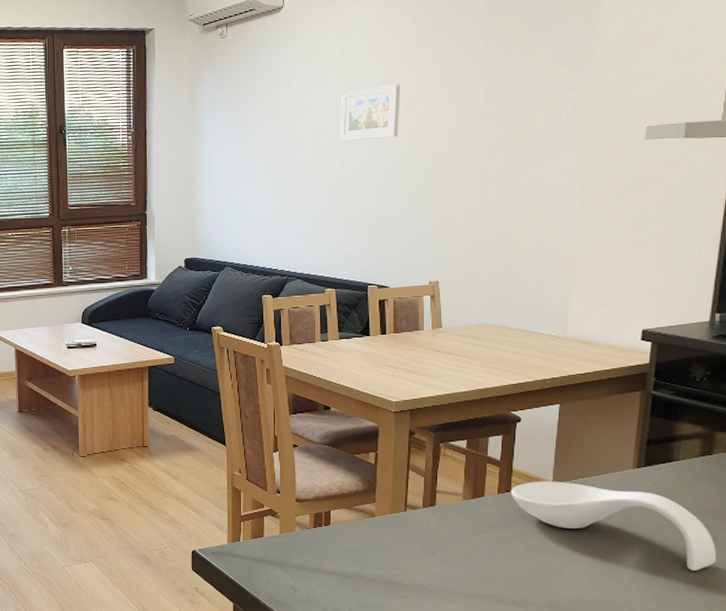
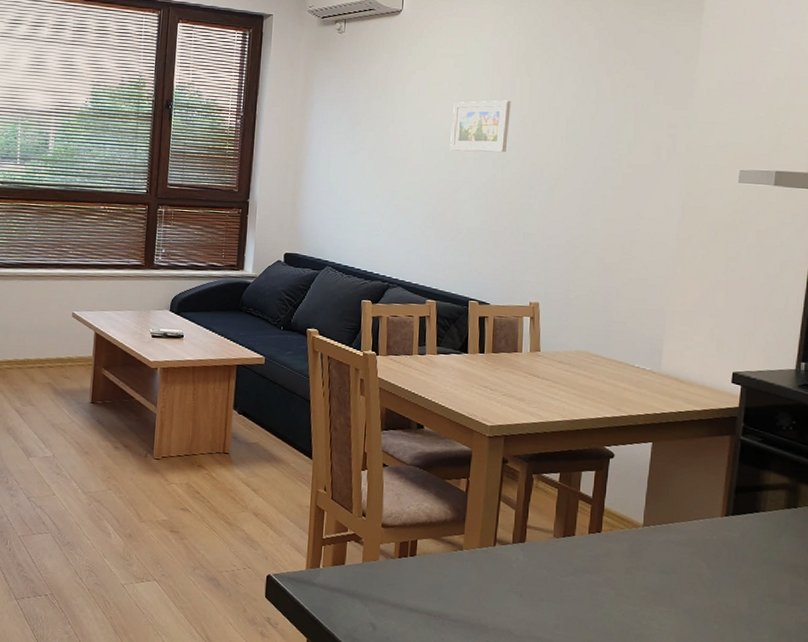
spoon rest: present [511,481,717,571] -> none [602,523,801,631]

